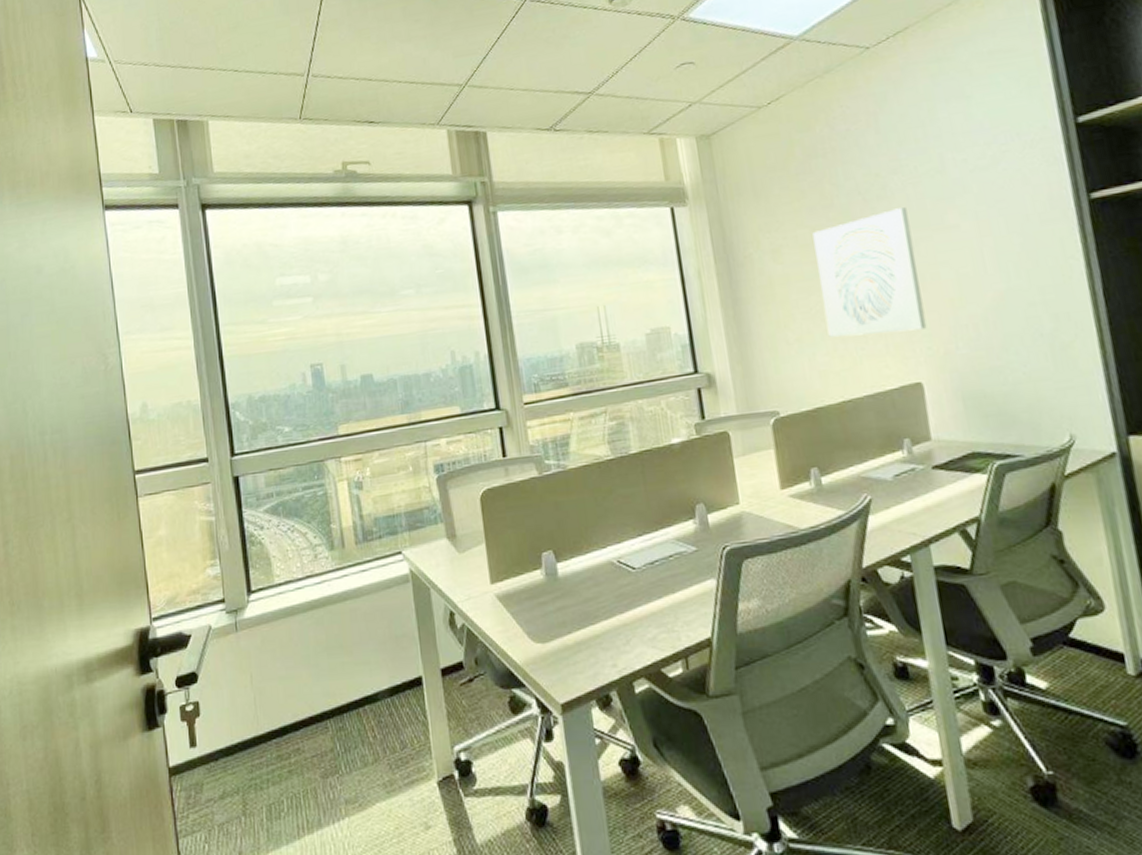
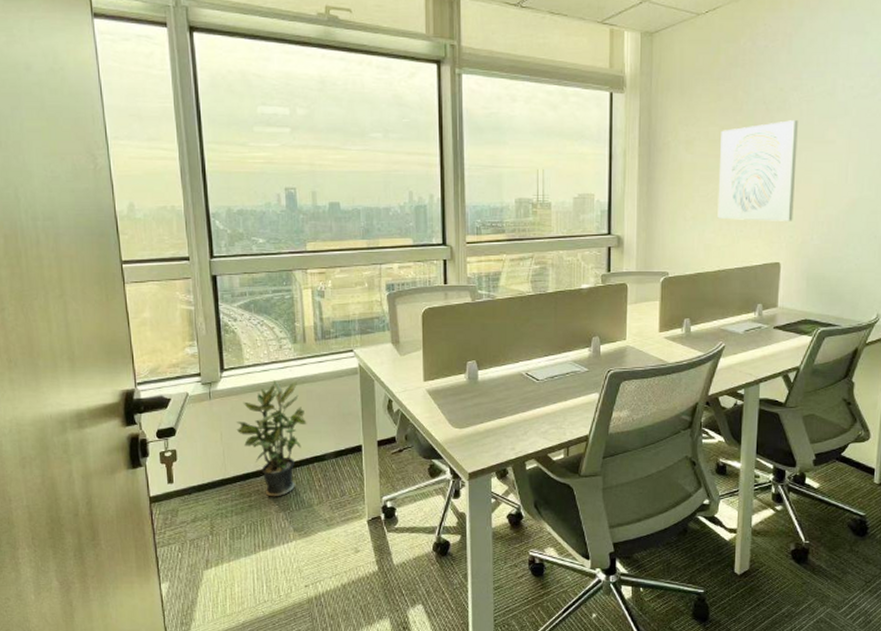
potted plant: none [268,599,353,757] -> present [236,380,307,497]

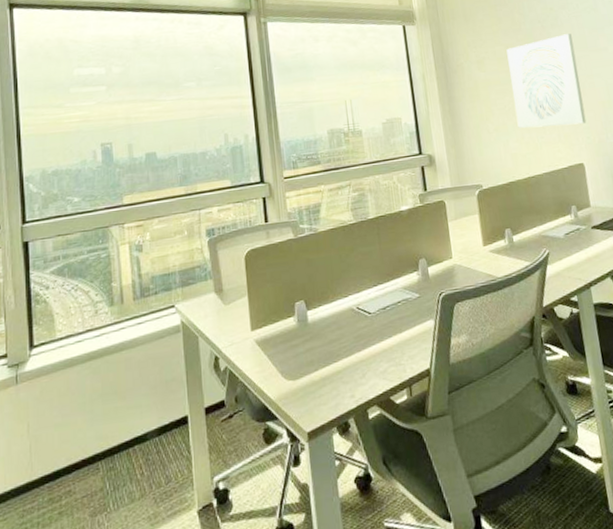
potted plant: present [236,380,307,497] -> none [45,349,126,498]

